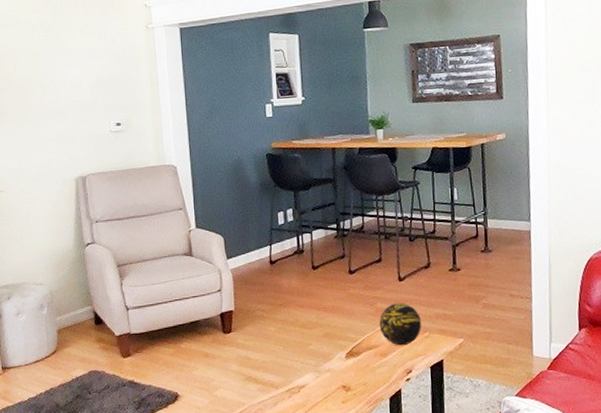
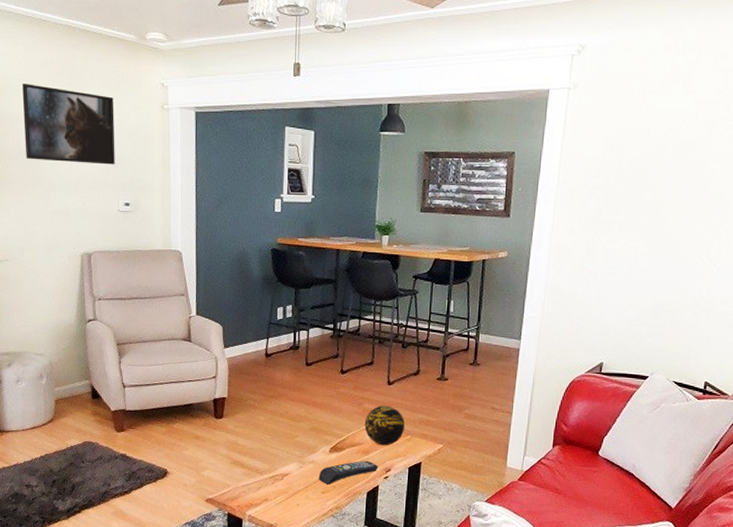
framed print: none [9,17,104,90] -> present [22,84,115,165]
remote control: none [337,363,399,393] -> present [318,460,378,485]

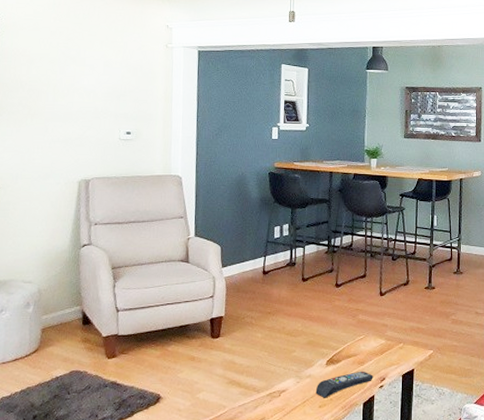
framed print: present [22,84,115,165] -> none [26,23,120,97]
decorative orb: present [364,405,405,446] -> none [359,316,398,355]

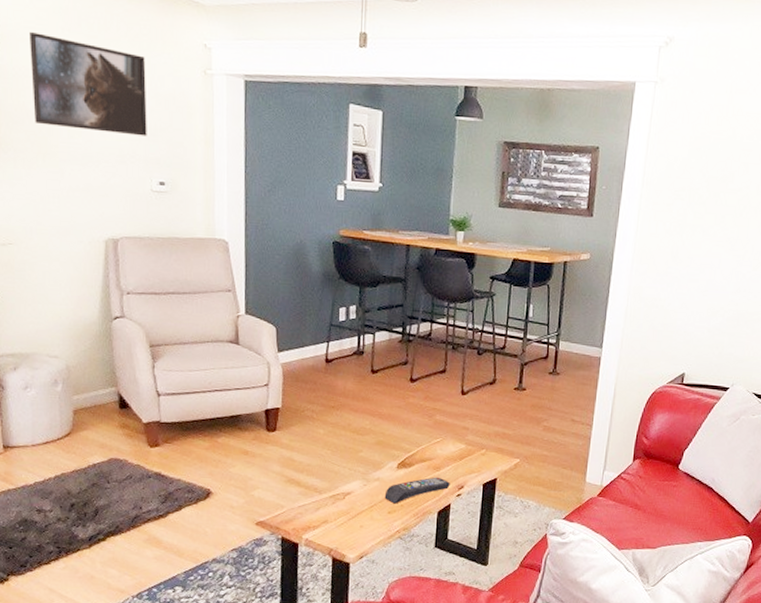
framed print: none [26,23,120,97] -> present [30,32,147,136]

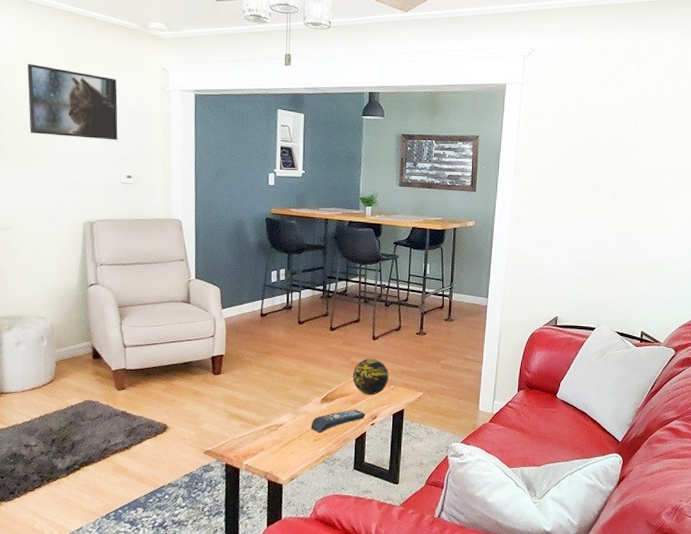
decorative orb: none [435,417,480,461] -> present [352,358,389,395]

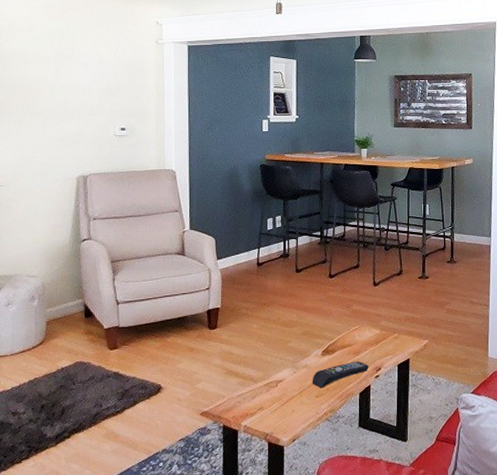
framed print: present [27,64,118,140] -> none [24,24,112,94]
decorative orb: present [352,358,389,395] -> none [354,306,392,345]

